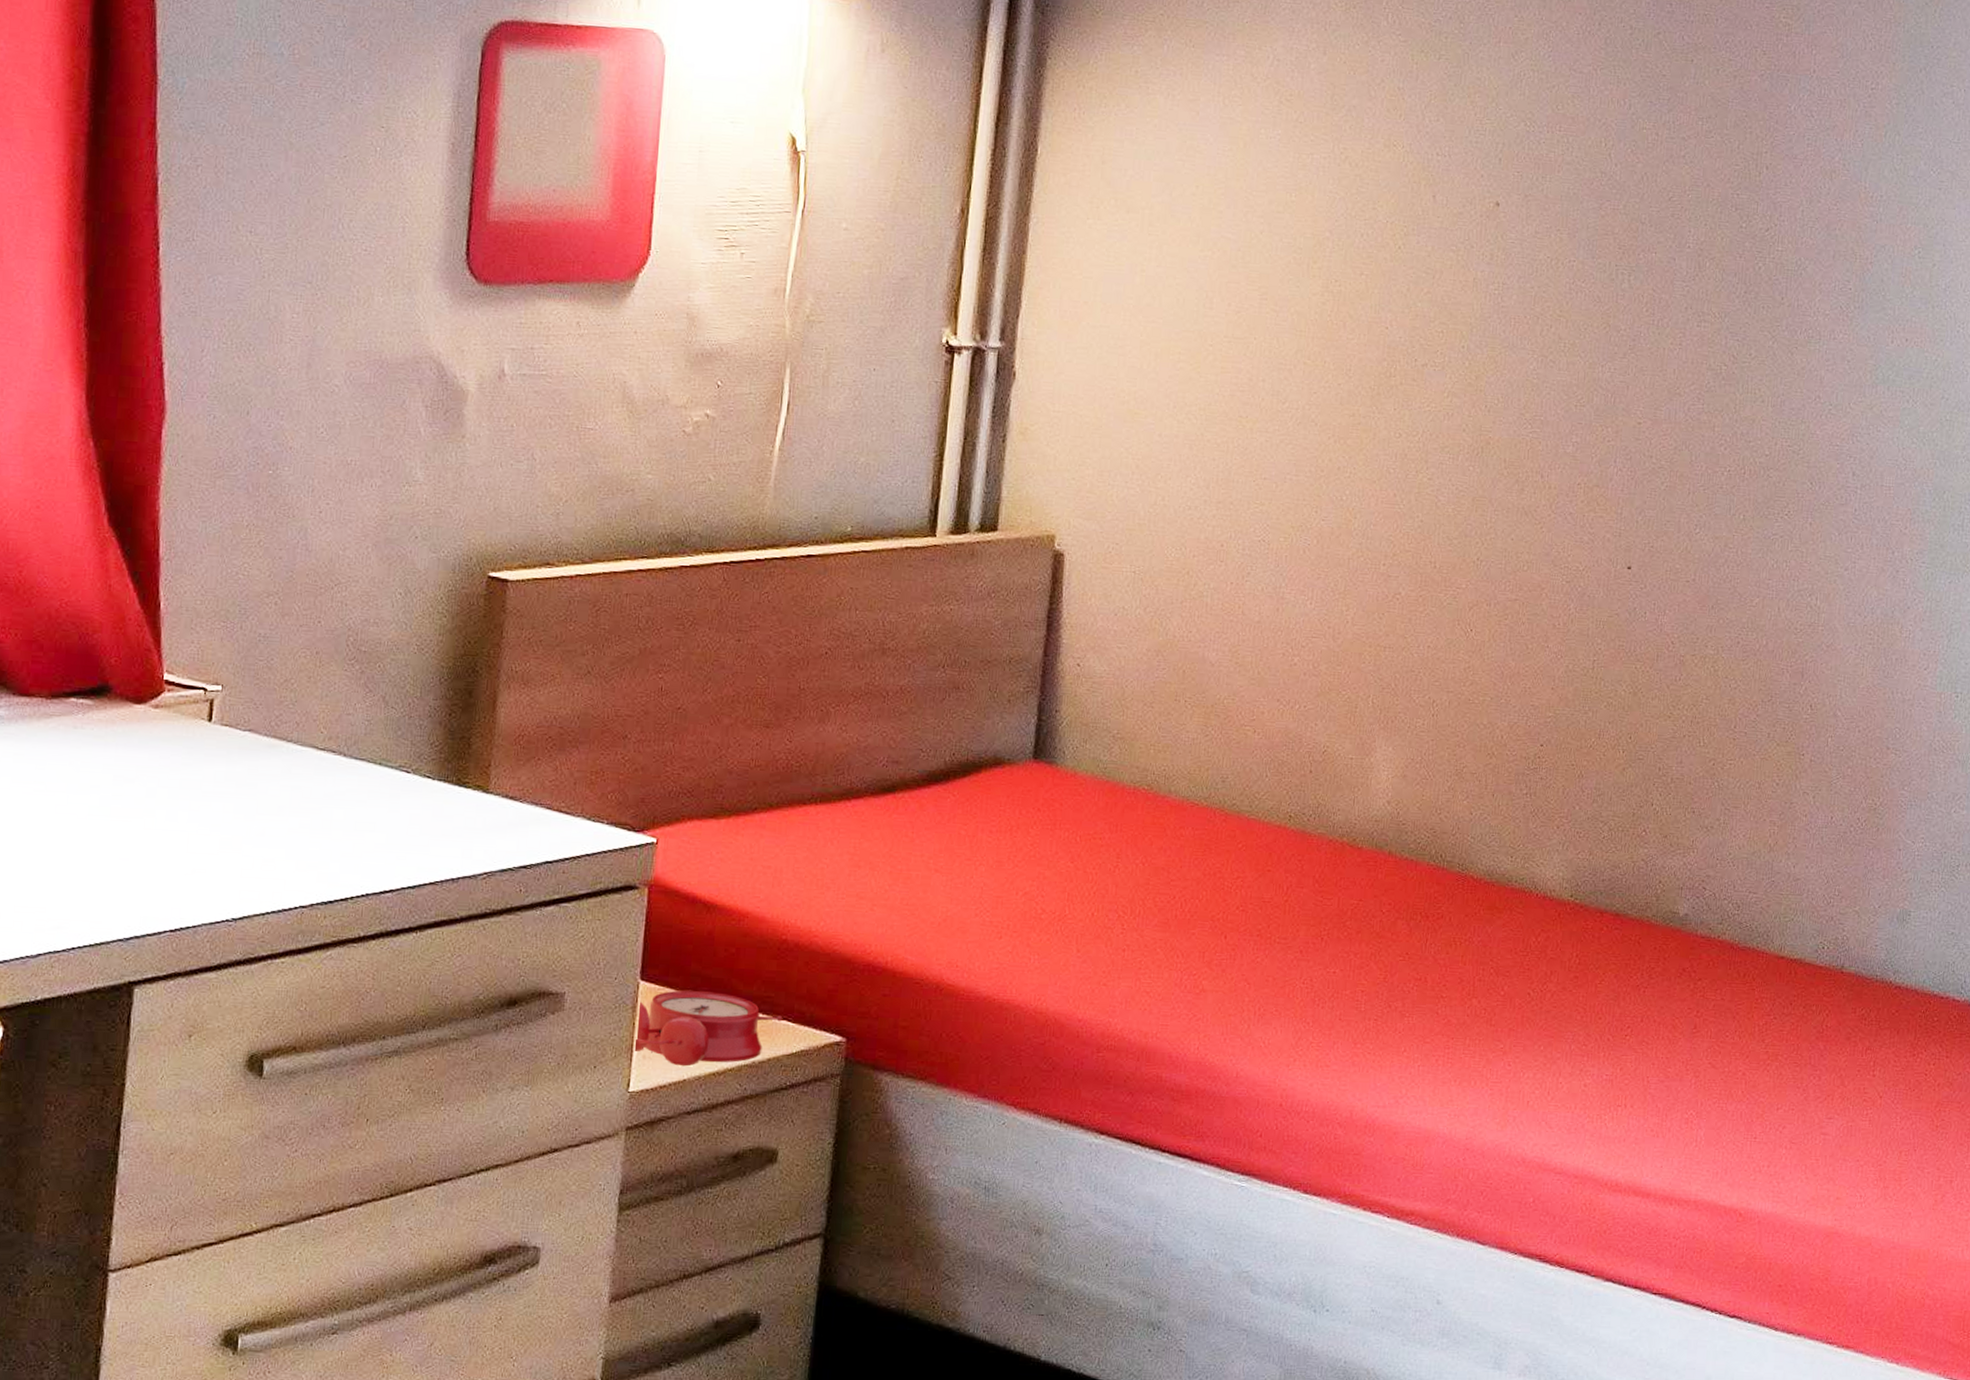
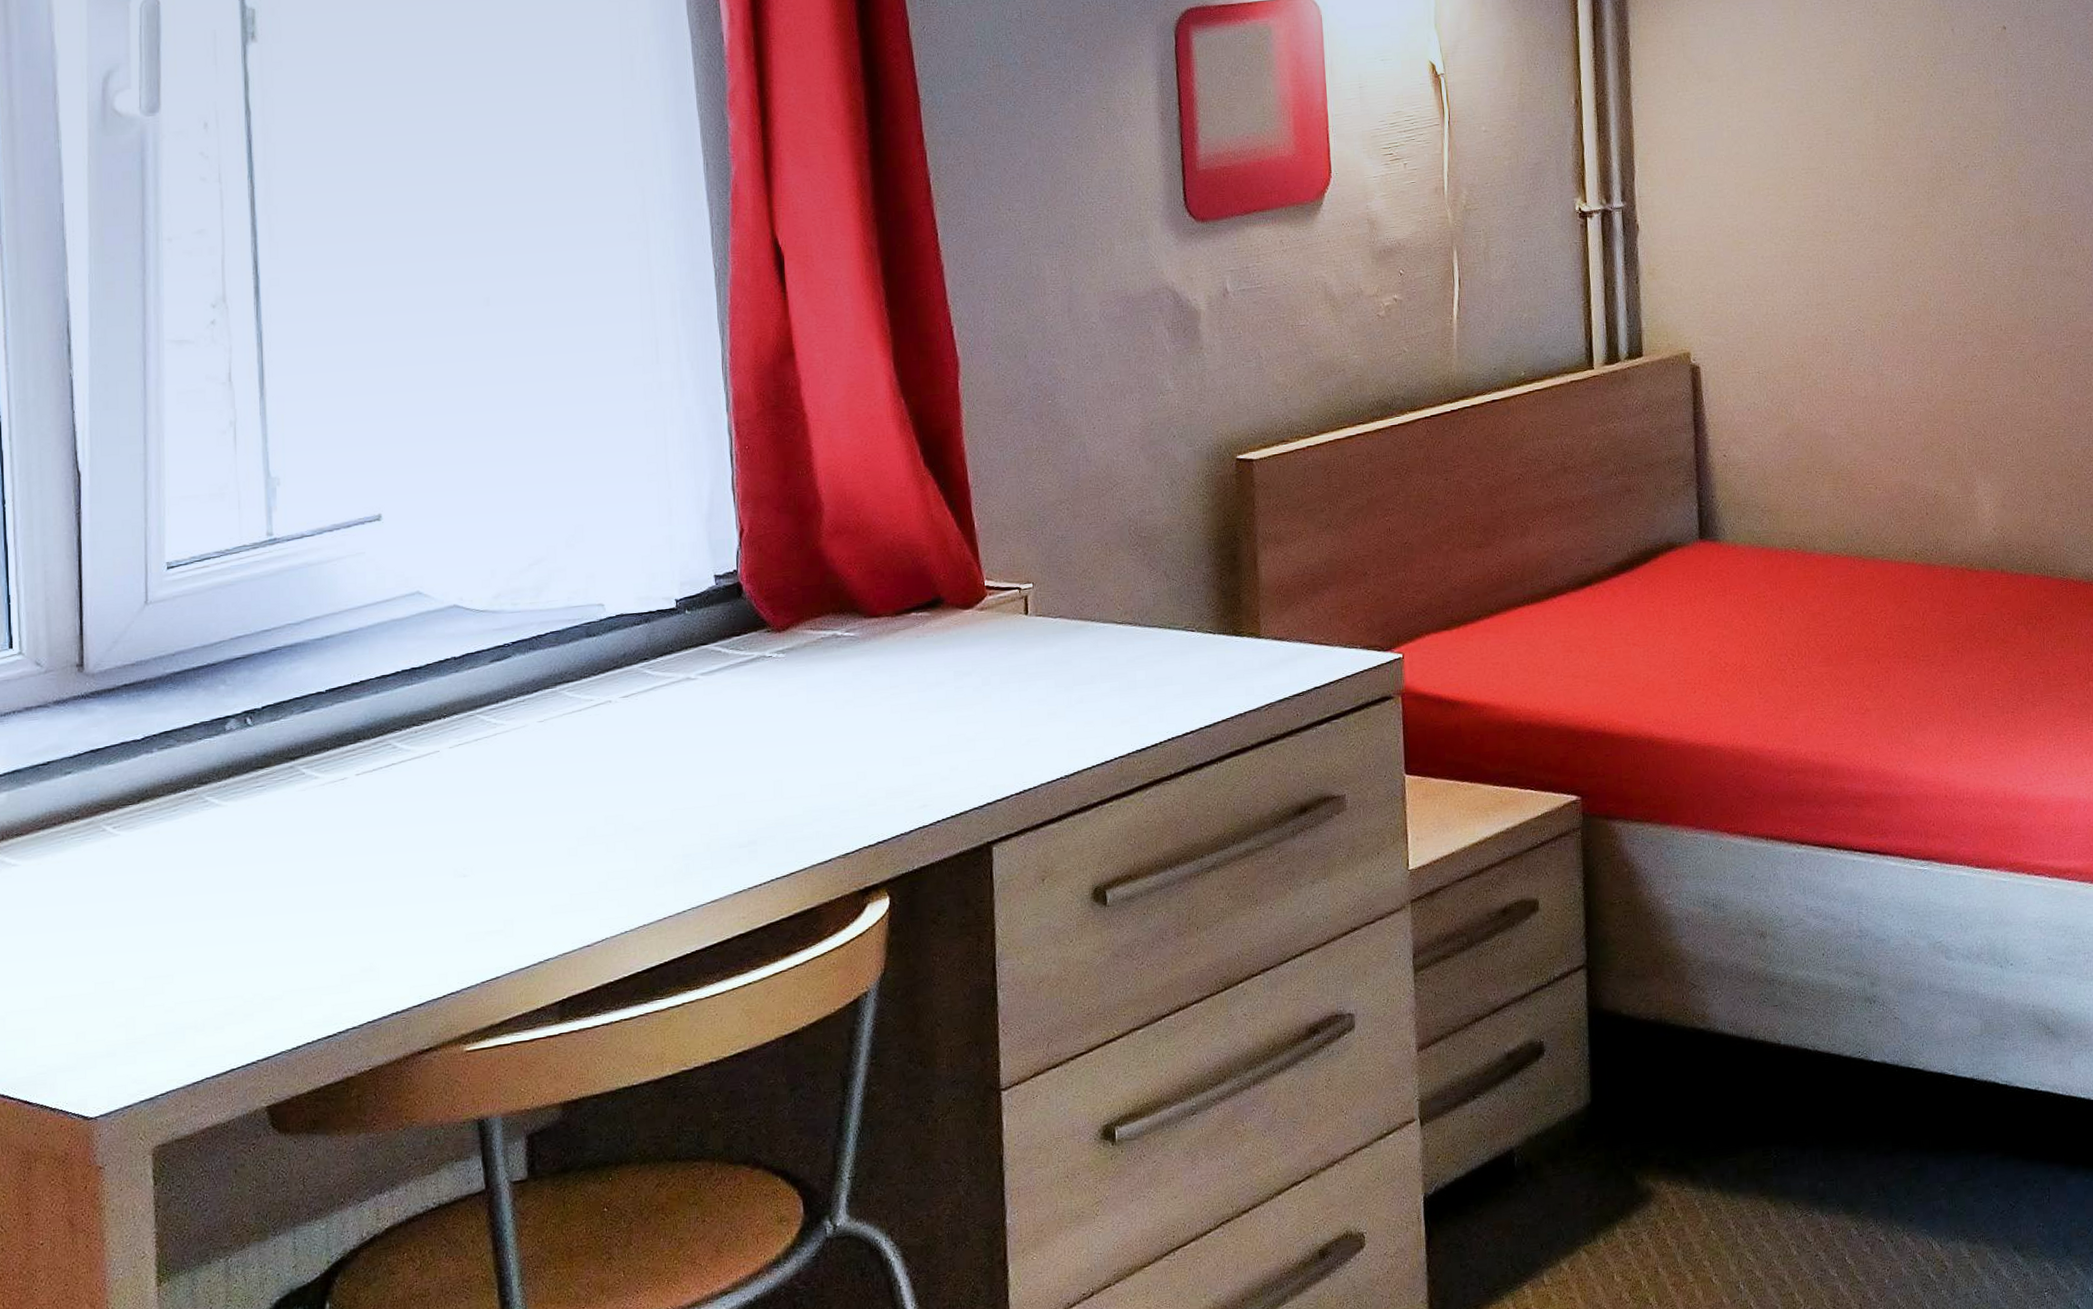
alarm clock: present [632,990,782,1067] -> none [1407,774,1526,842]

